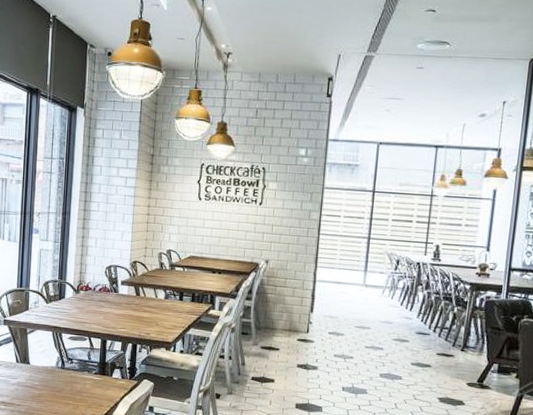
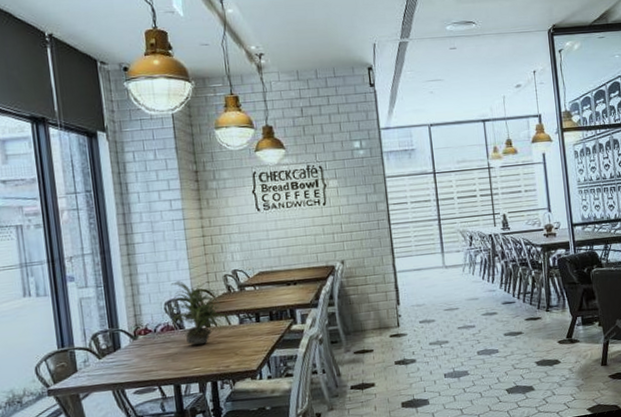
potted plant: none [102,250,156,310] -> present [162,281,229,345]

